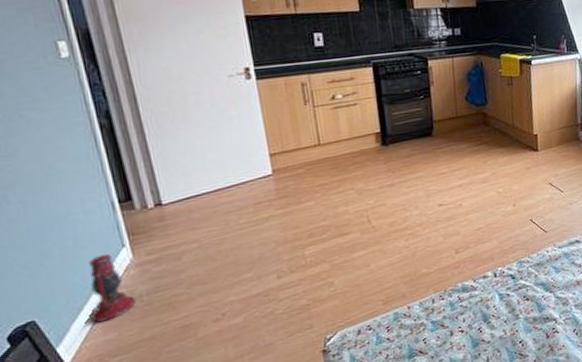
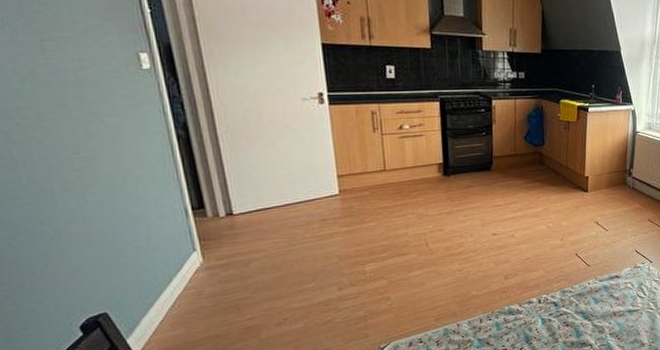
lantern: present [89,253,142,323] -> none [160,256,210,319]

